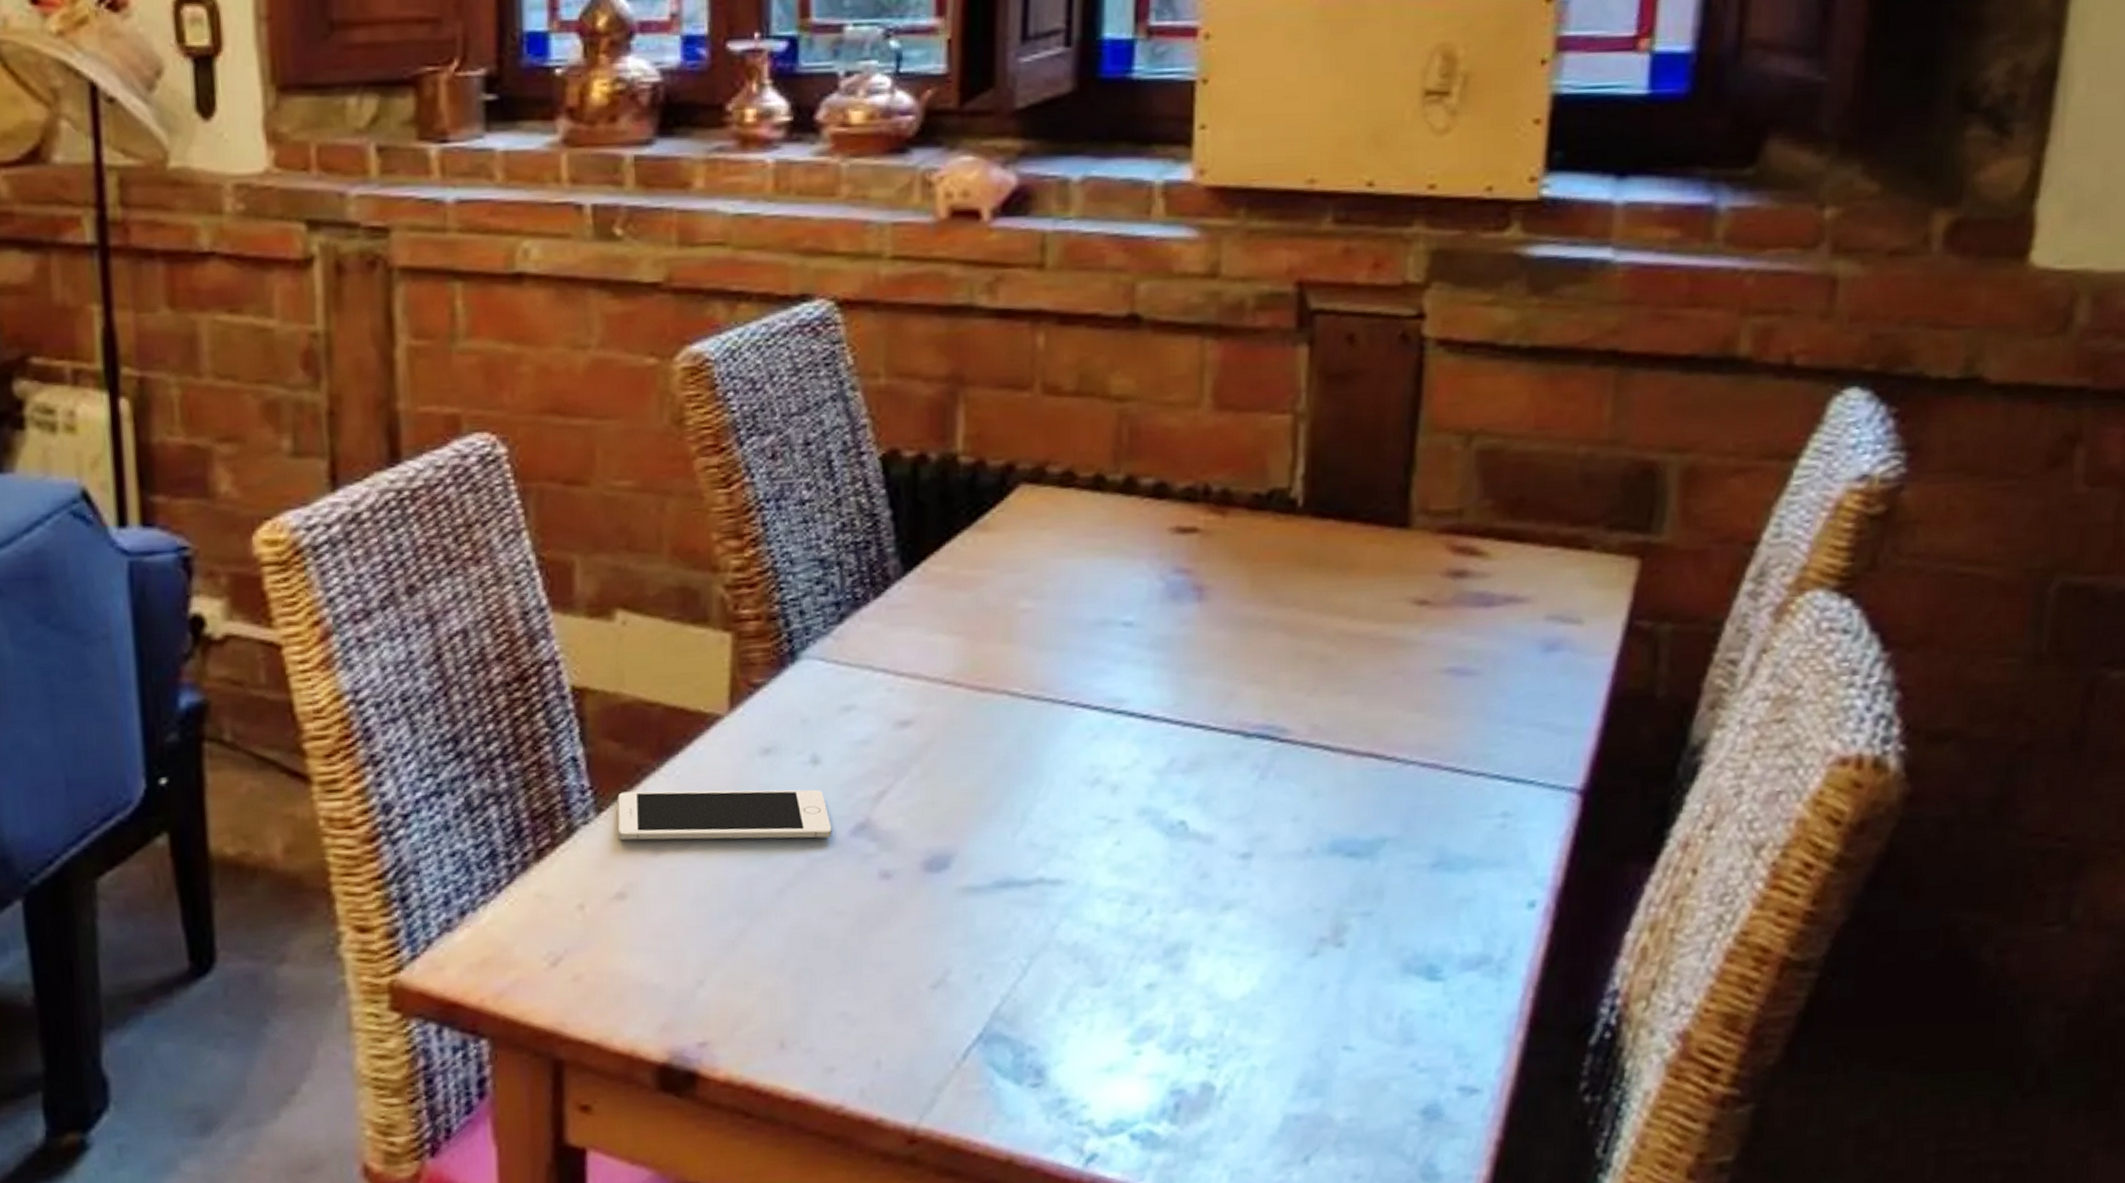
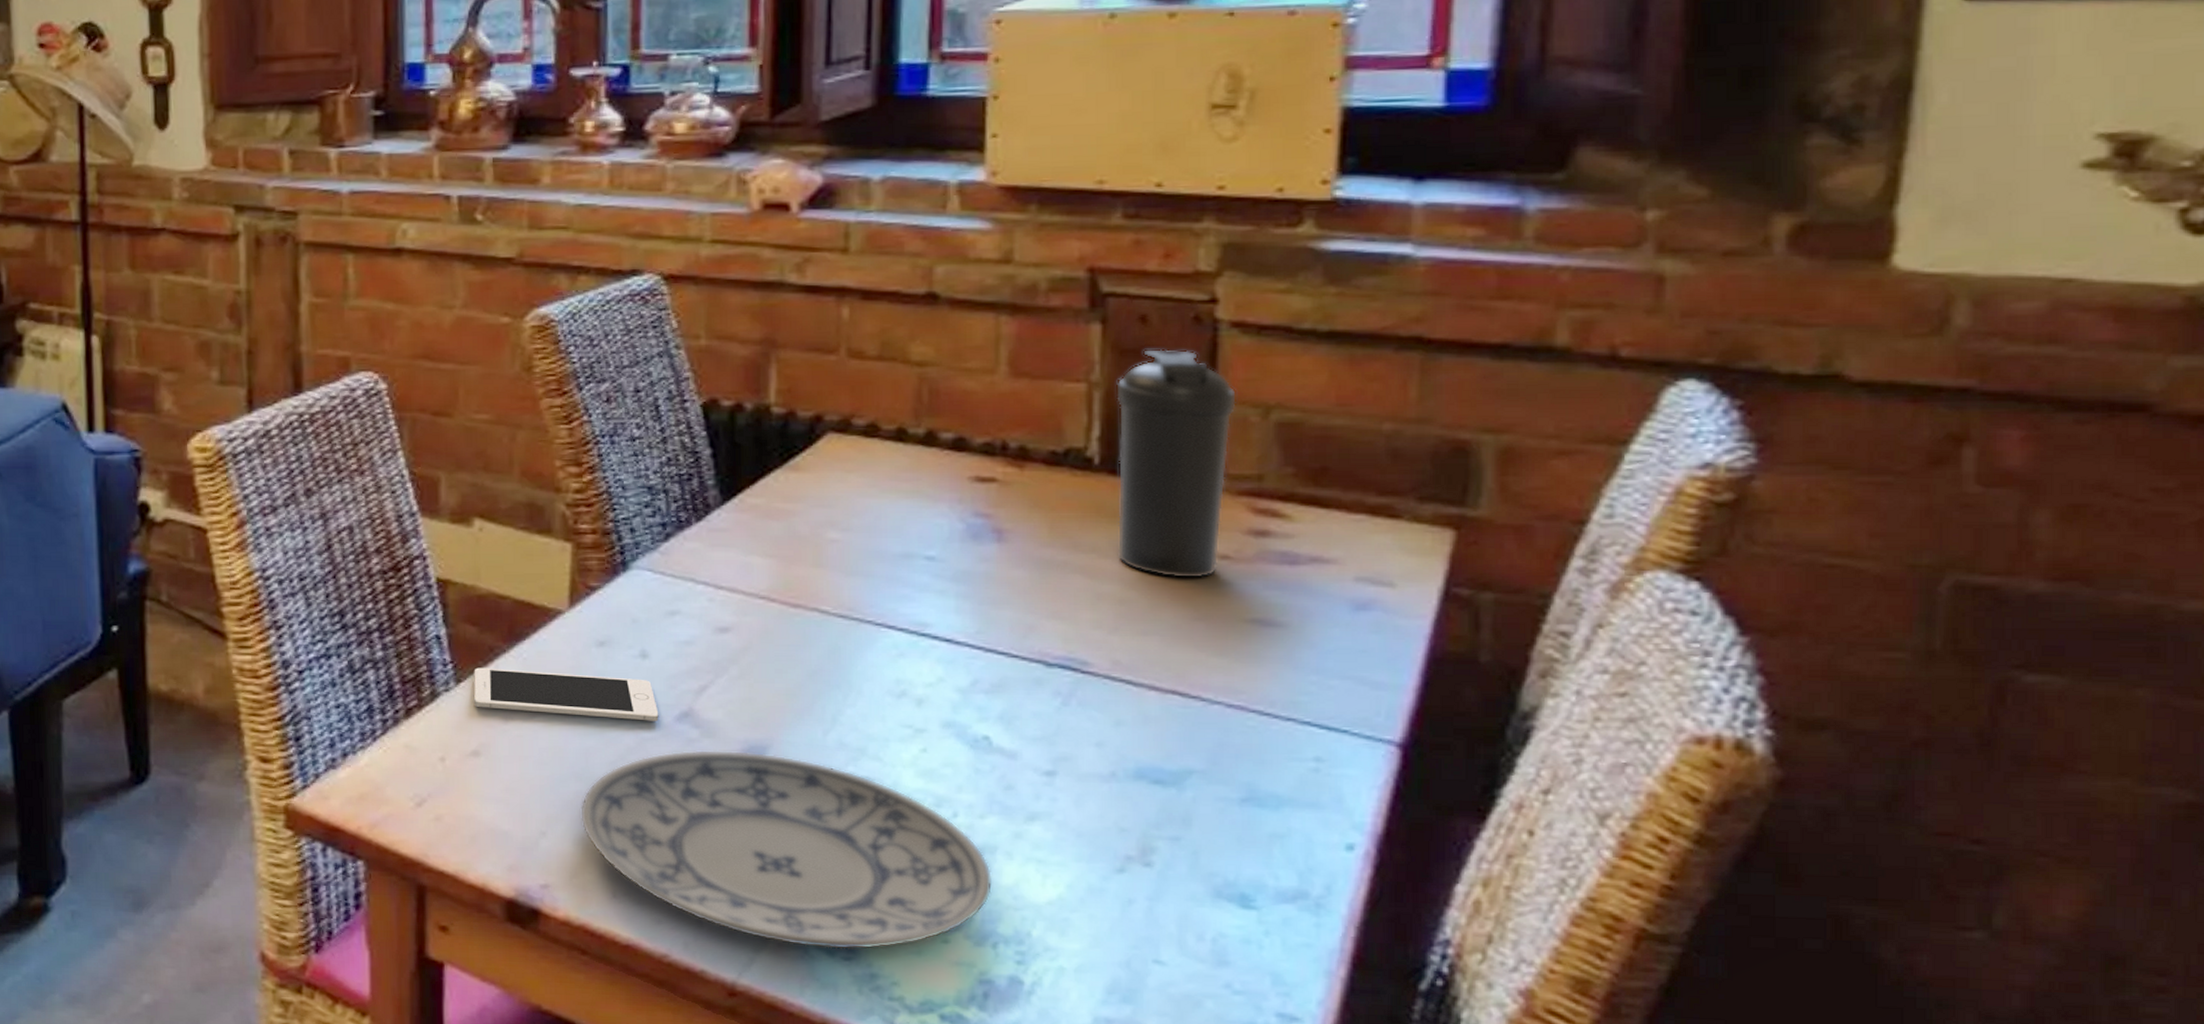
plate: none [743,862,1186,1078] -> present [580,749,993,950]
water bottle: none [1318,372,1441,630] -> present [1115,348,1238,579]

